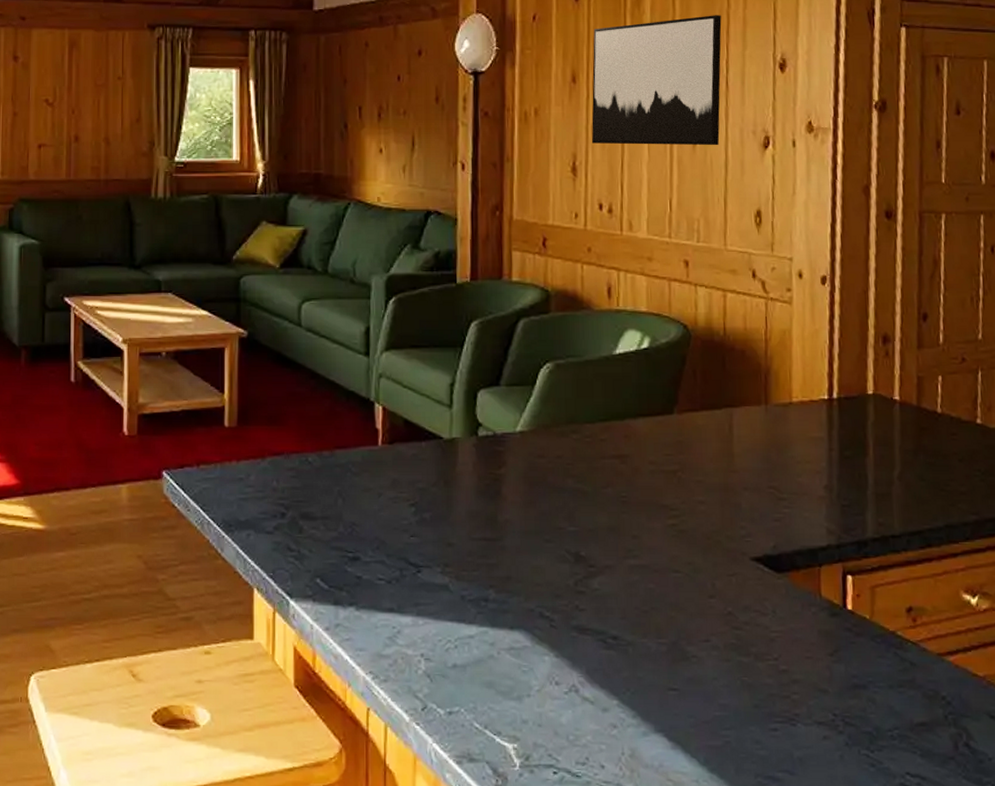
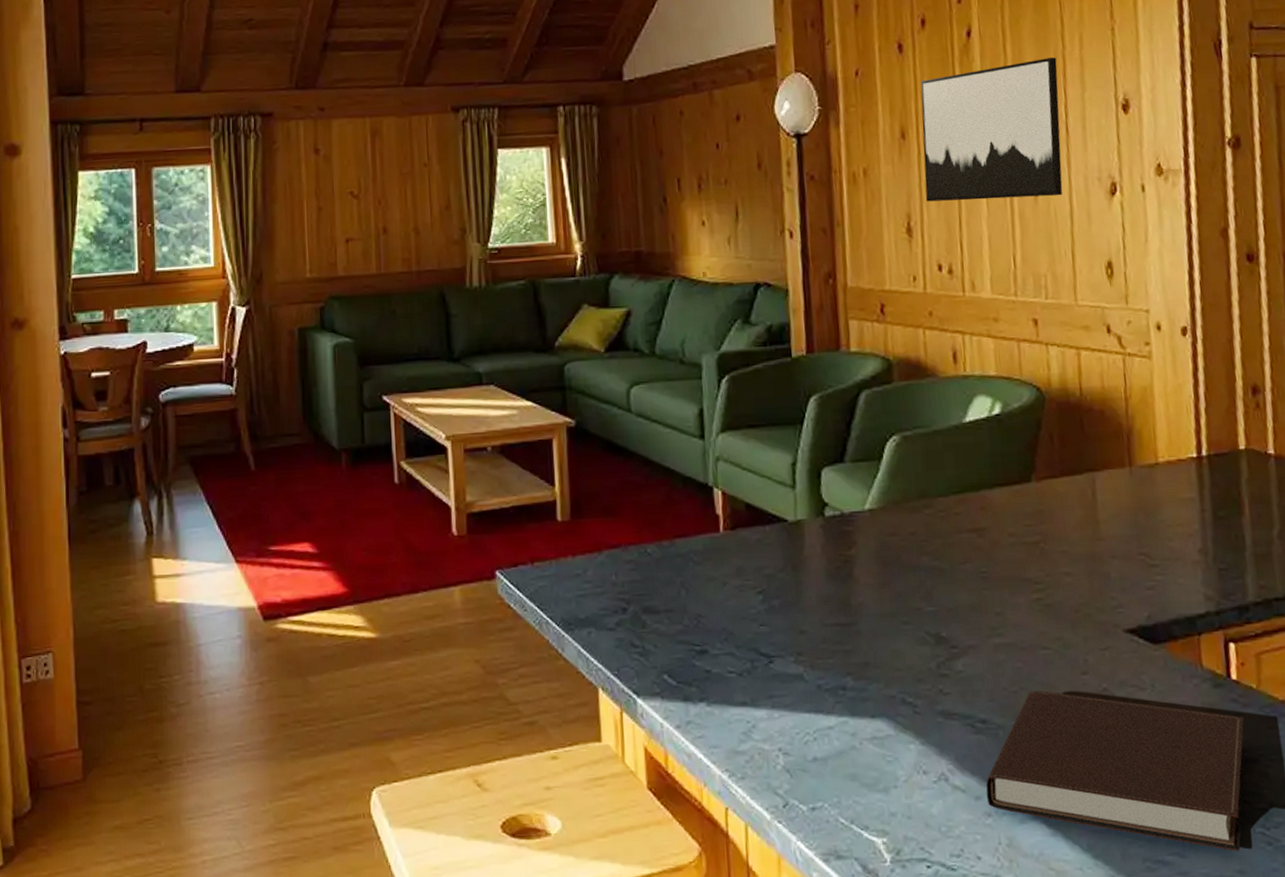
notebook: none [613,611,857,771] -> present [986,691,1245,852]

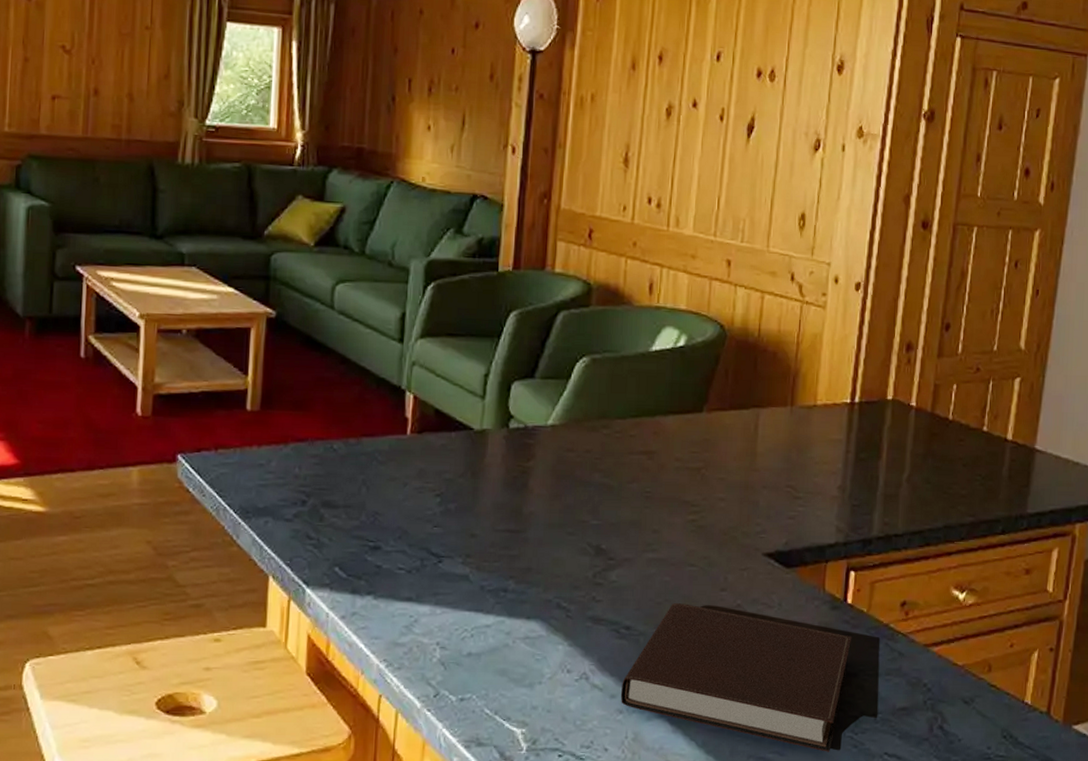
wall art: present [920,57,1063,202] -> none [646,9,786,146]

